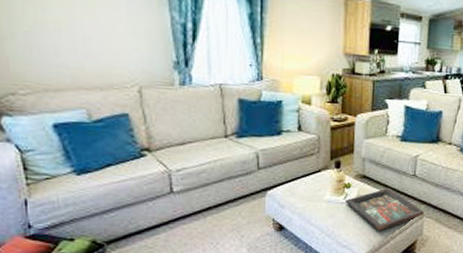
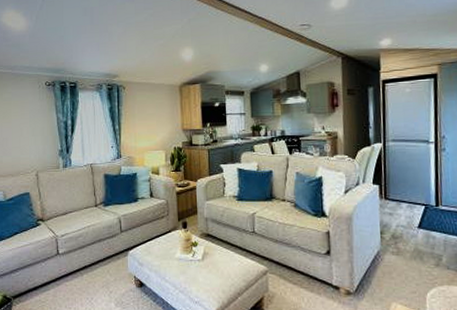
decorative tray: present [345,187,425,231] -> none [194,244,268,287]

